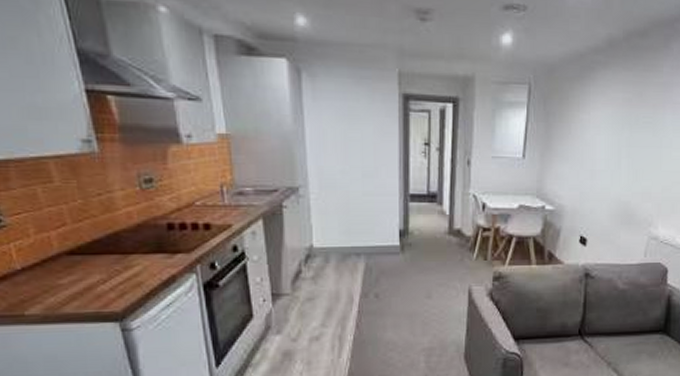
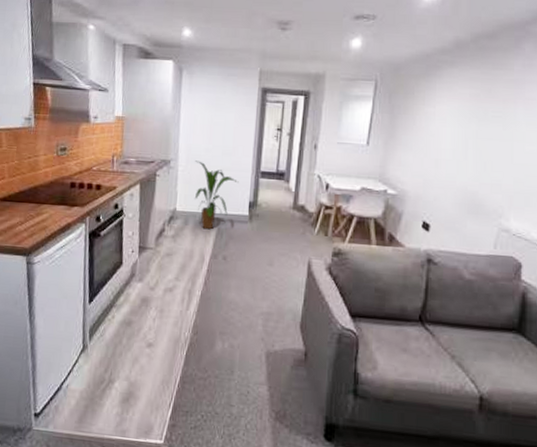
house plant: none [329,186,385,266] -> present [194,160,239,230]

